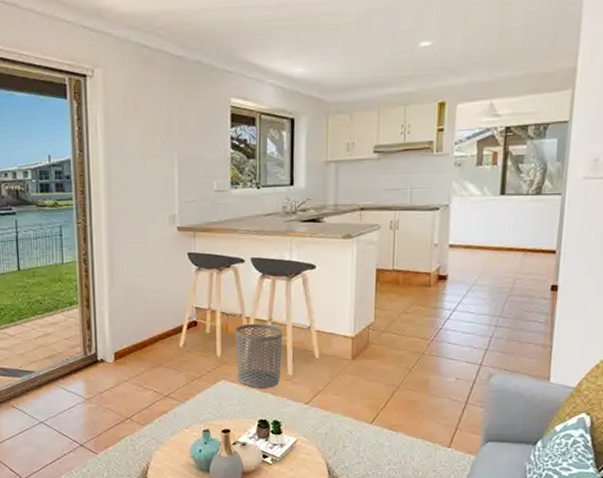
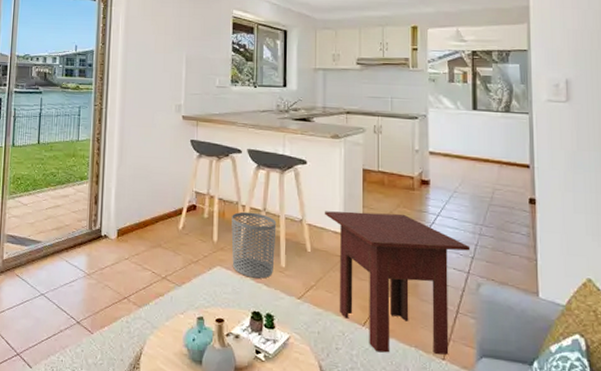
side table: none [334,312,485,446] -> present [325,211,471,355]

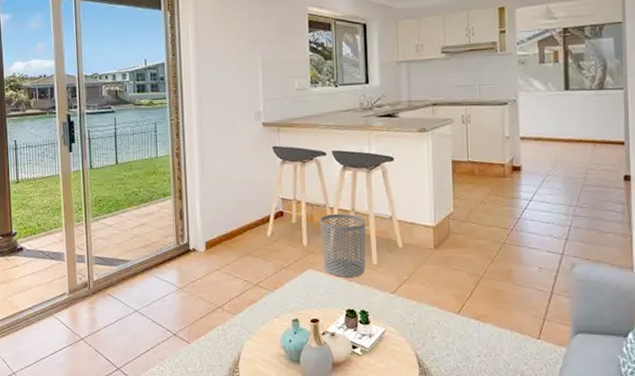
side table: present [325,211,471,355] -> none [415,202,564,337]

